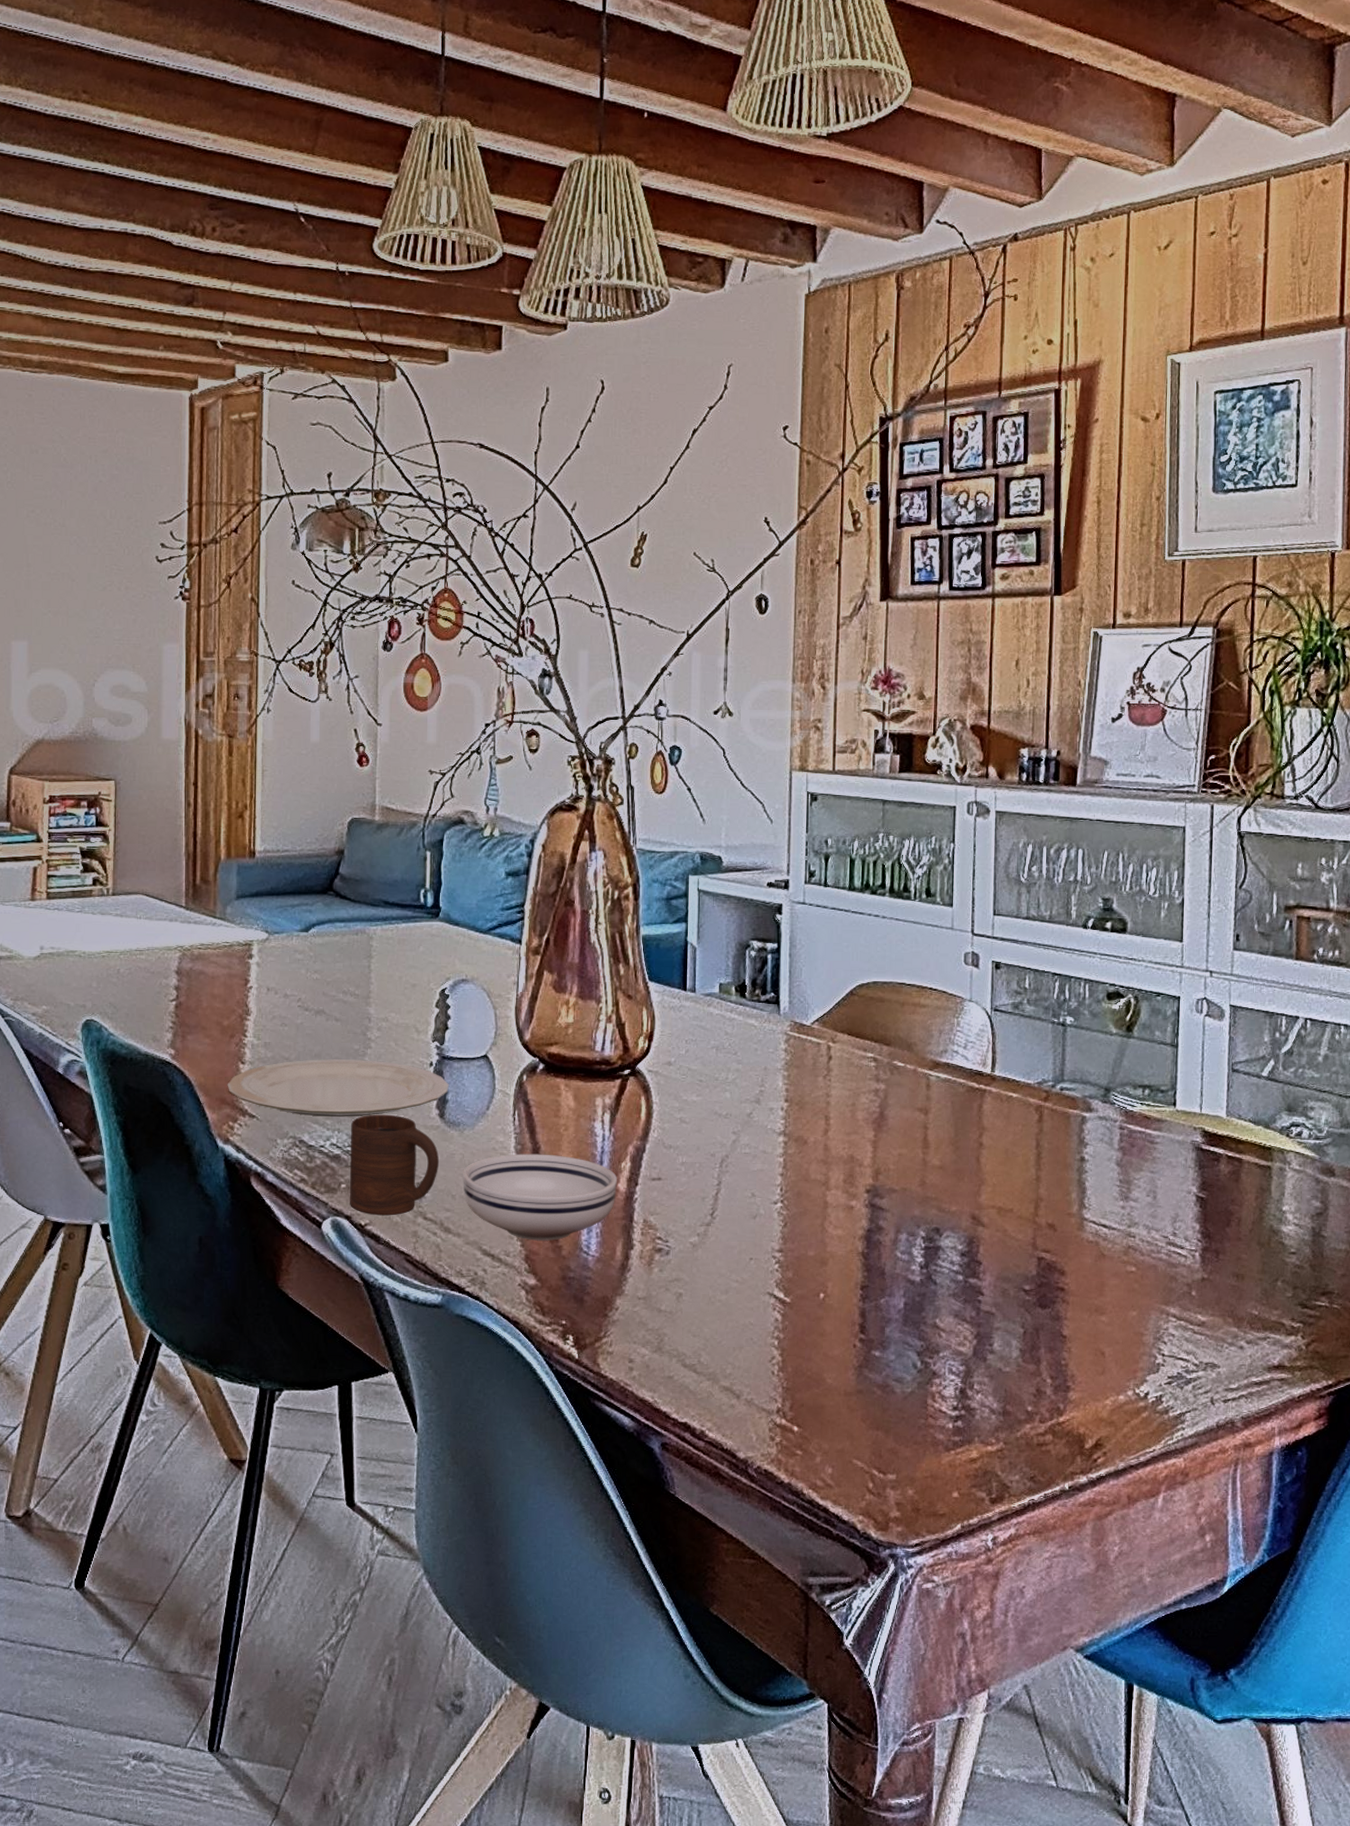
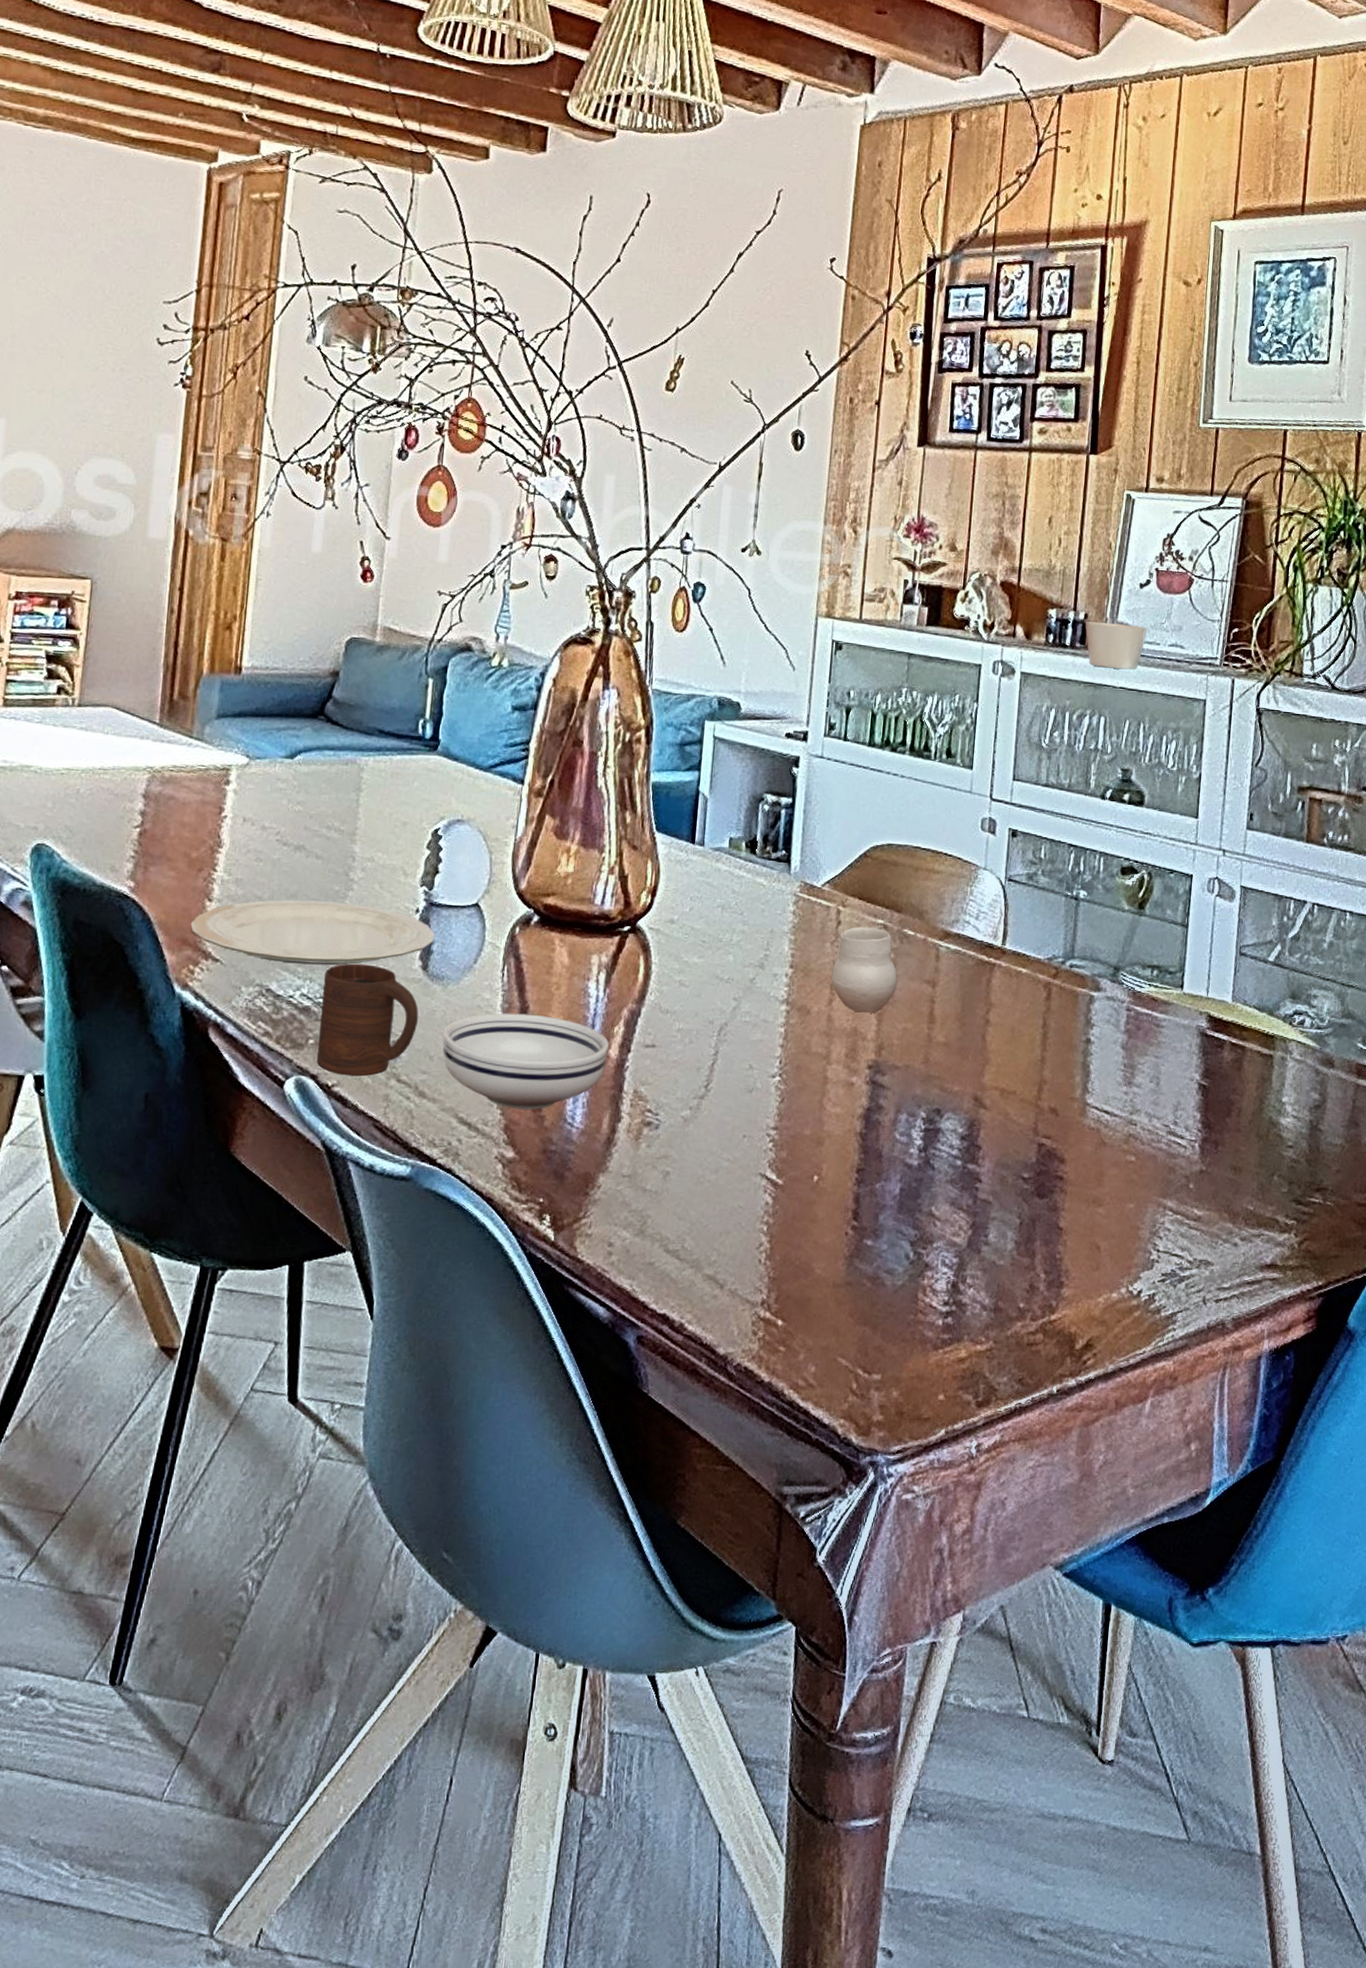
cup: none [824,1060,891,1141] -> present [830,926,898,1014]
candle: none [1058,758,1122,802] -> present [1085,621,1148,670]

